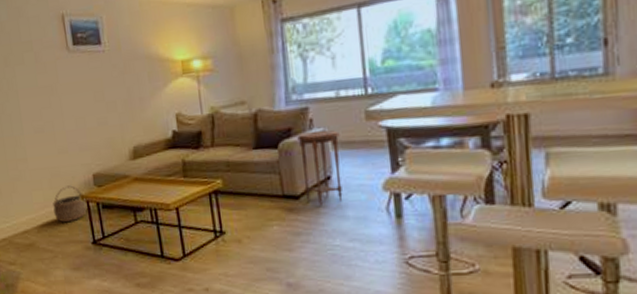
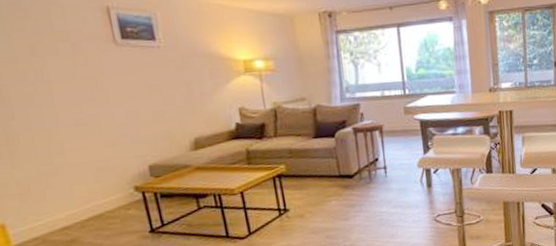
wicker basket: present [53,185,87,222] -> none [100,177,142,215]

